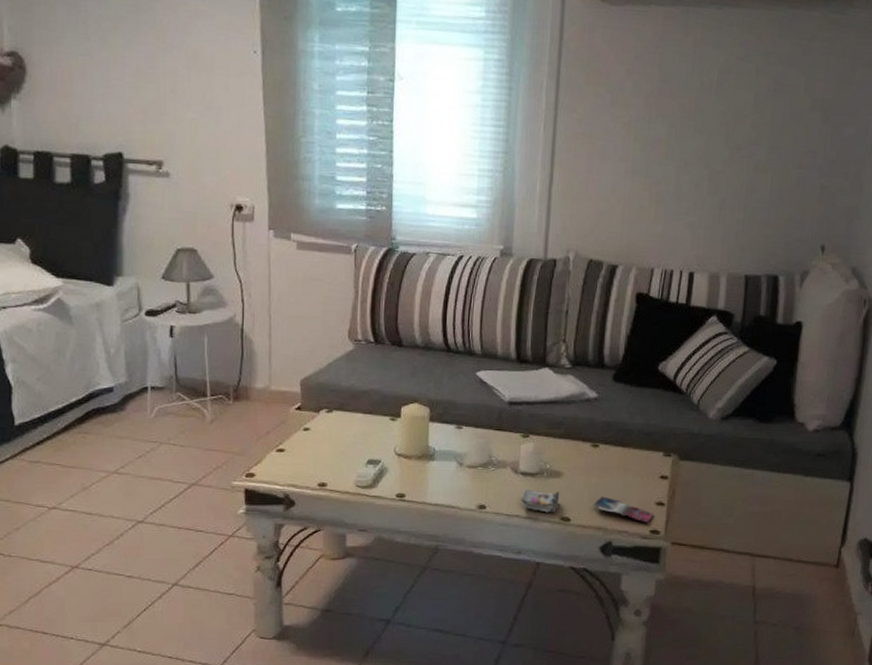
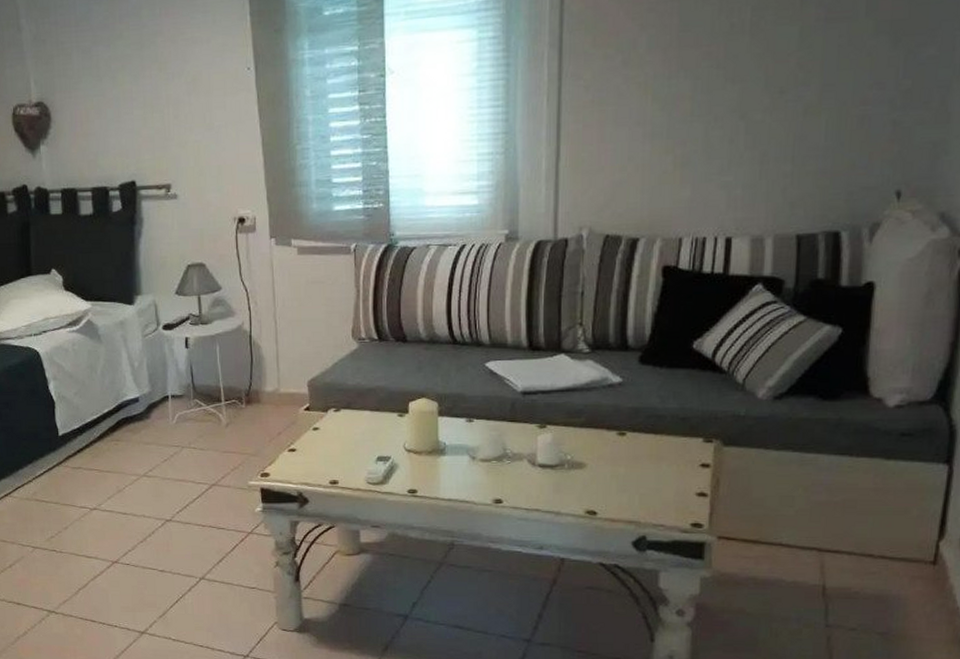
magazine: present [520,488,654,523] -> none [539,481,695,516]

